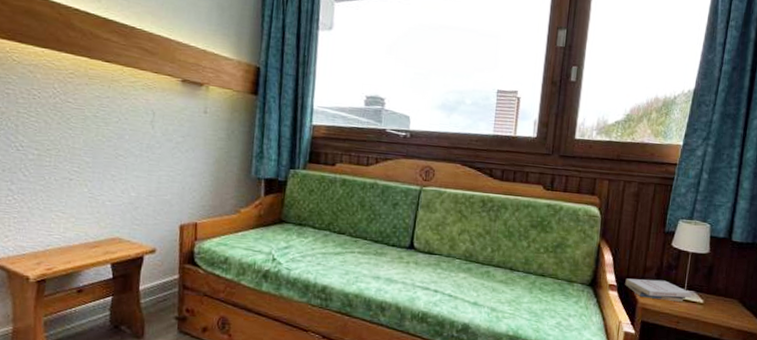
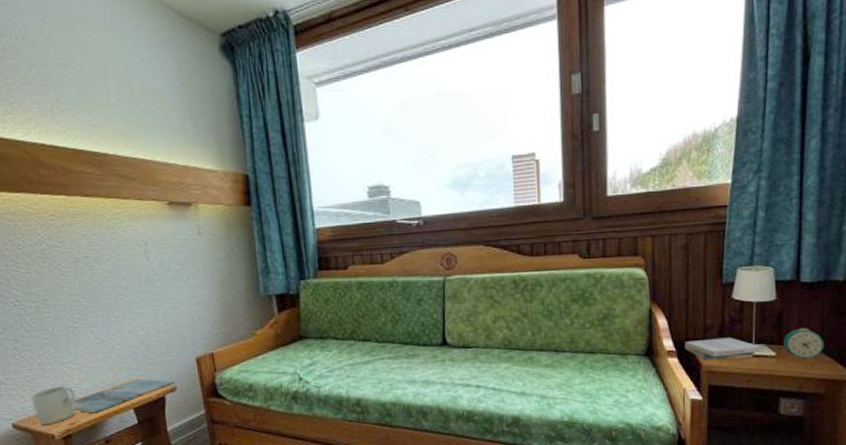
mug: none [14,231,59,267] -> present [31,385,76,426]
magazine: none [53,236,156,263] -> present [72,378,176,414]
alarm clock: none [711,281,746,312] -> present [784,328,824,360]

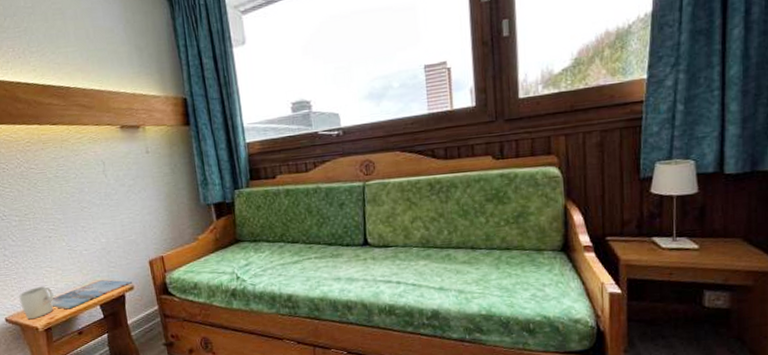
books: present [685,337,762,360] -> none [601,231,684,254]
alarm clock: present [784,328,824,360] -> none [707,220,752,252]

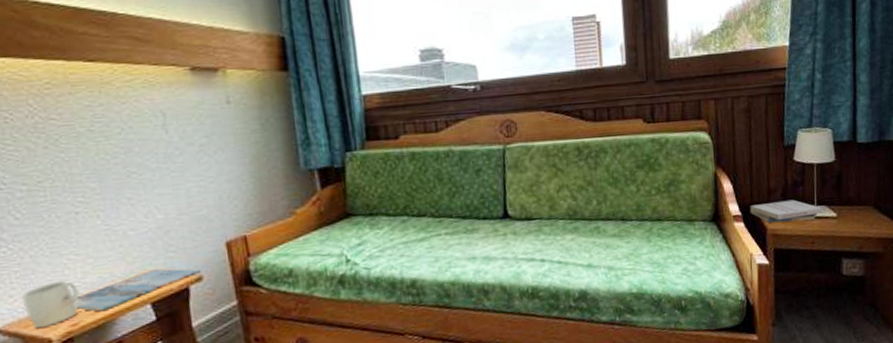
books: none [601,231,684,254] -> present [750,199,824,223]

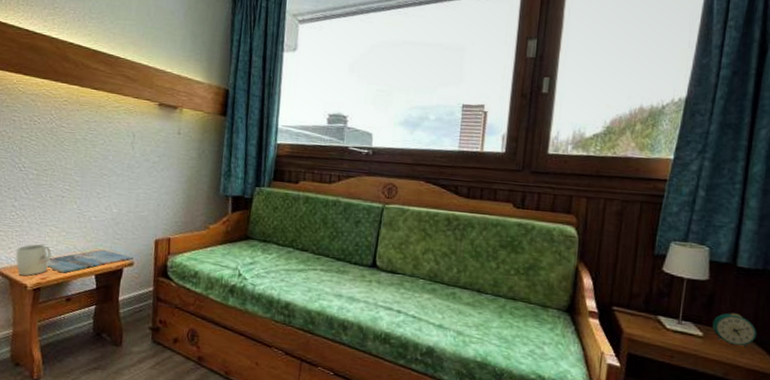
books: present [750,199,824,223] -> none [607,305,689,334]
alarm clock: none [844,188,881,219] -> present [712,312,757,348]

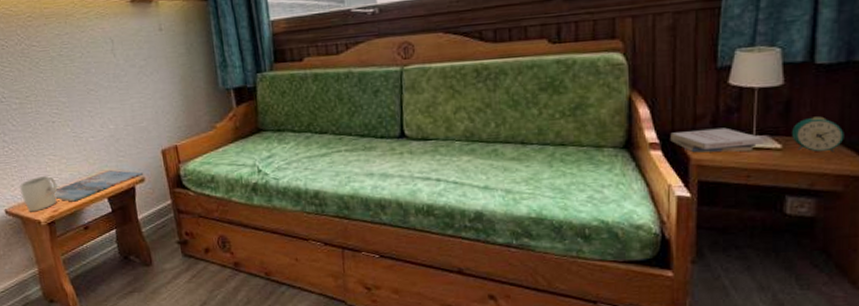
books: none [607,305,689,334] -> present [670,127,765,153]

